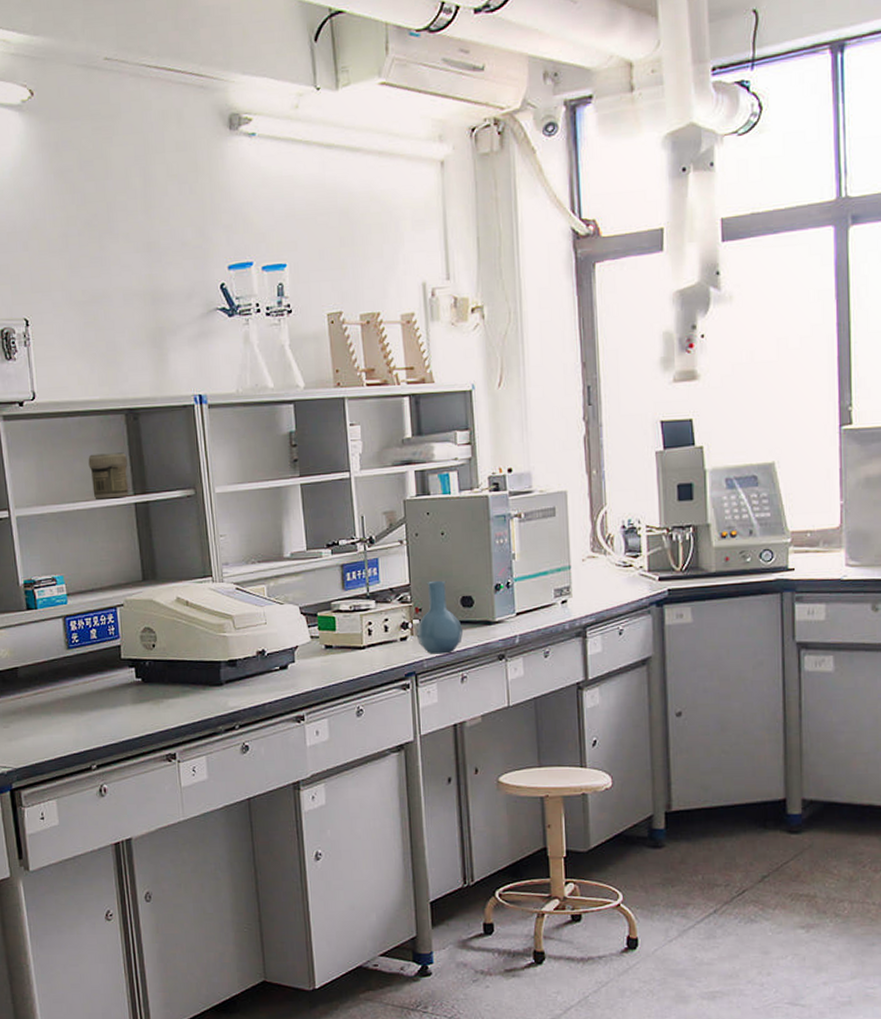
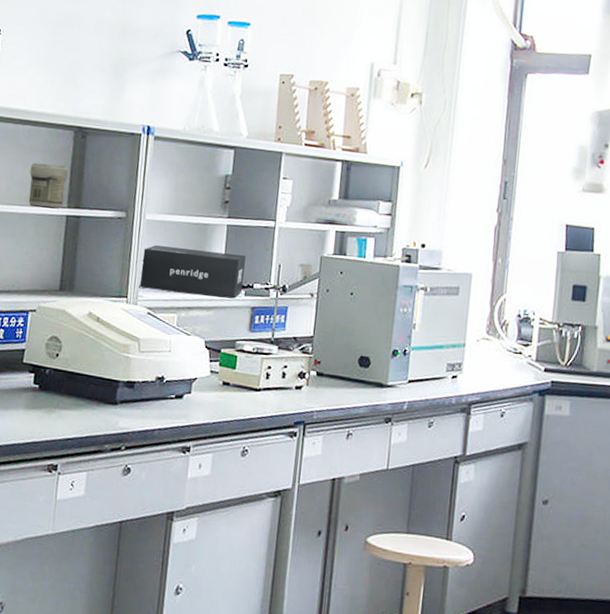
box: none [219,513,329,563] -> present [139,245,246,299]
flask: present [416,580,464,654] -> none [311,336,357,409]

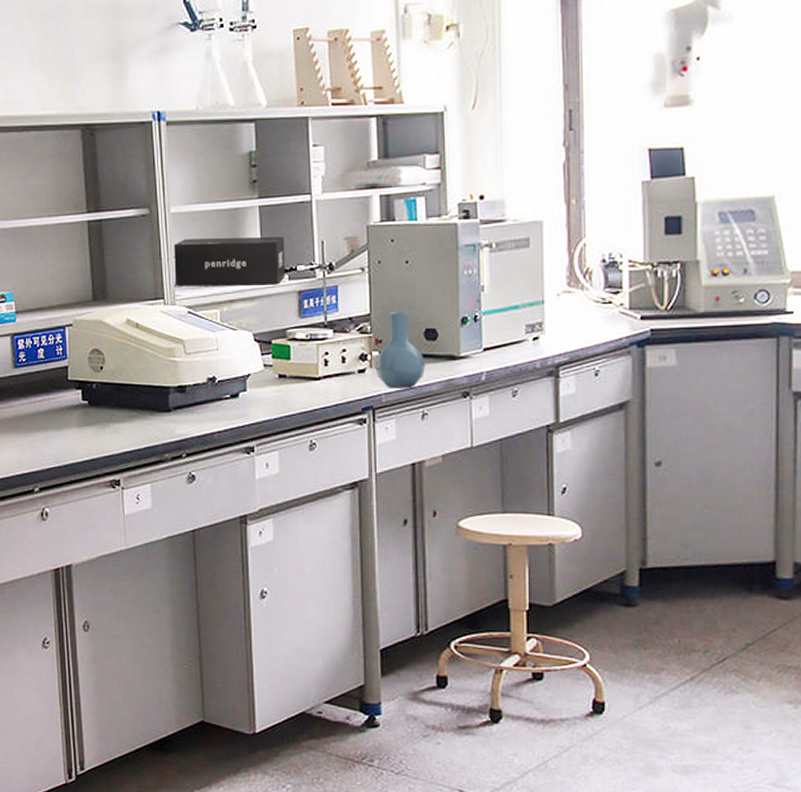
jar: present [28,162,68,208] -> none [42,169,82,216]
flask: none [311,336,357,409] -> present [375,311,426,389]

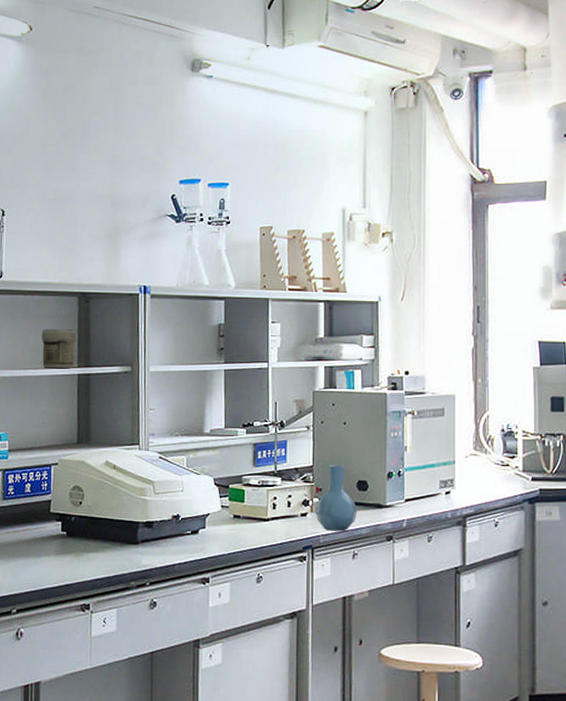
jar: none [42,169,82,216] -> present [41,329,76,369]
box: present [173,237,286,286] -> none [149,394,245,437]

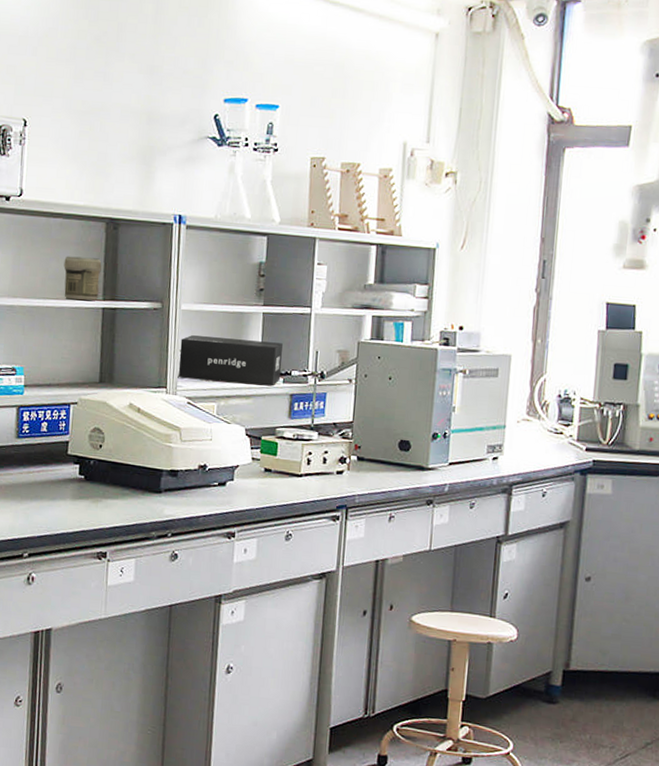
box: none [149,394,245,437] -> present [178,335,283,386]
flask: present [315,464,358,531] -> none [352,421,397,492]

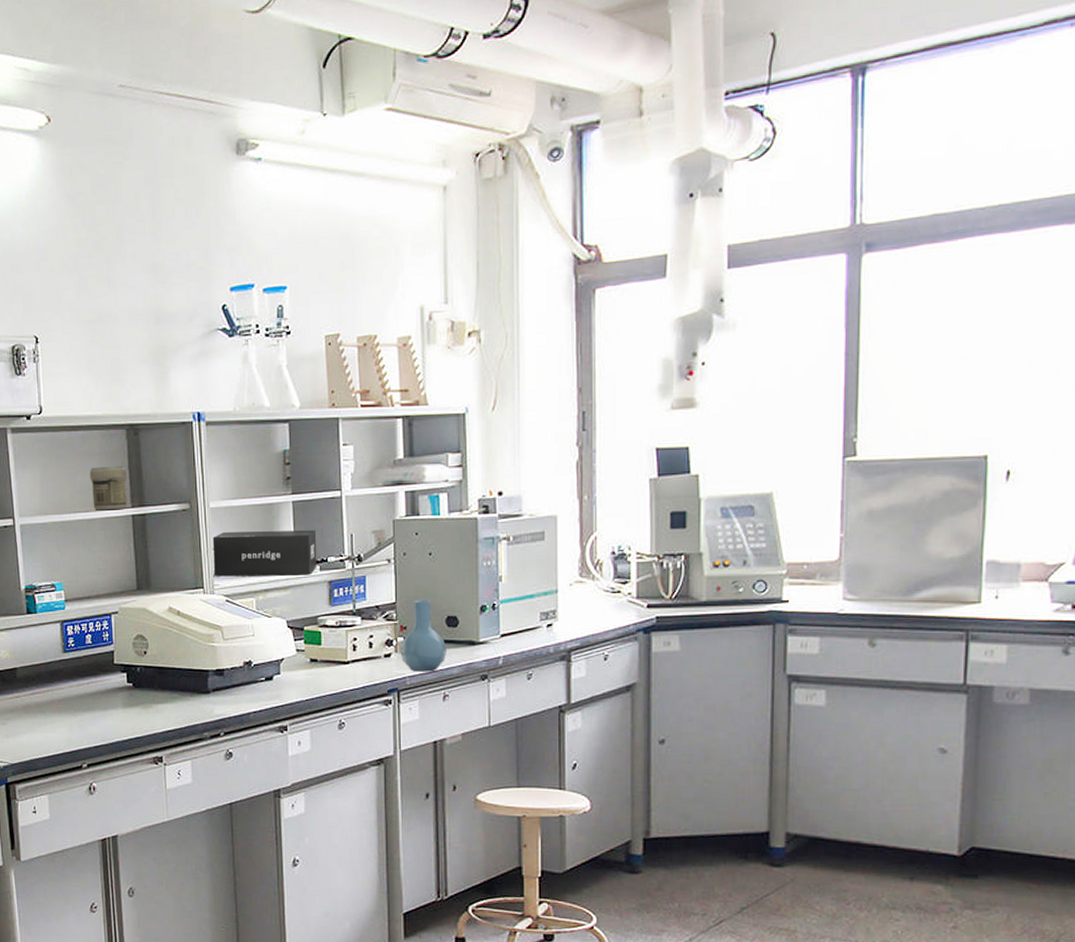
flask: none [352,421,397,492] -> present [400,599,447,672]

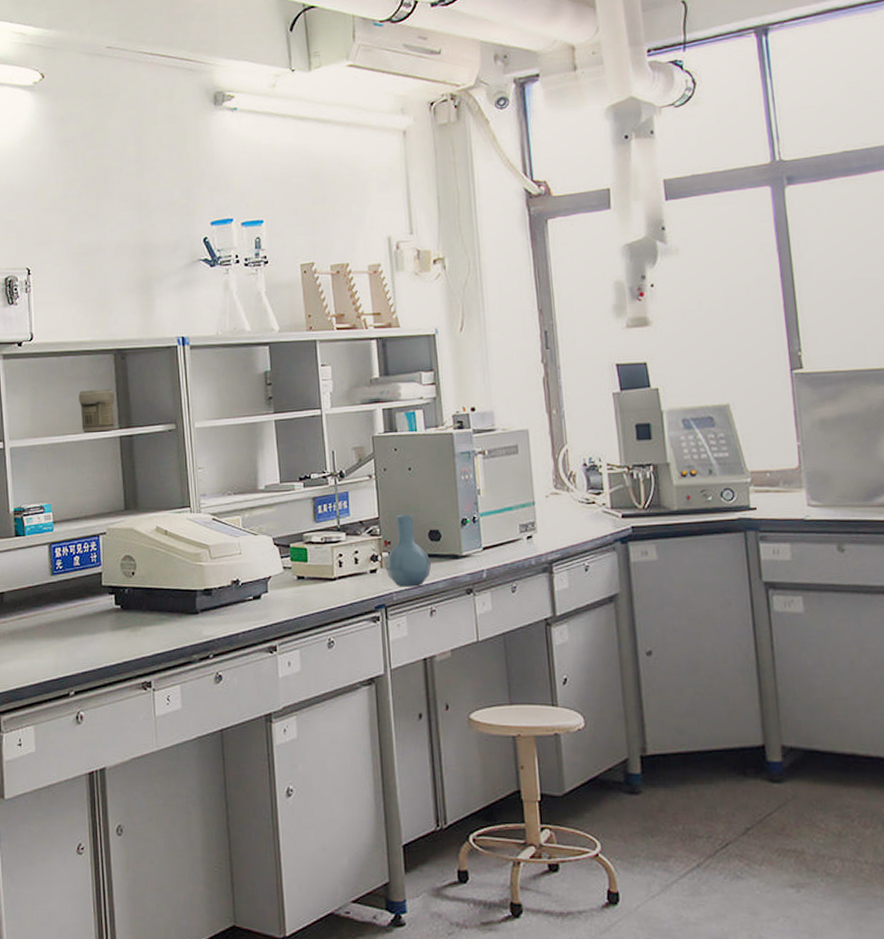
box: present [212,530,317,576] -> none [198,448,301,494]

